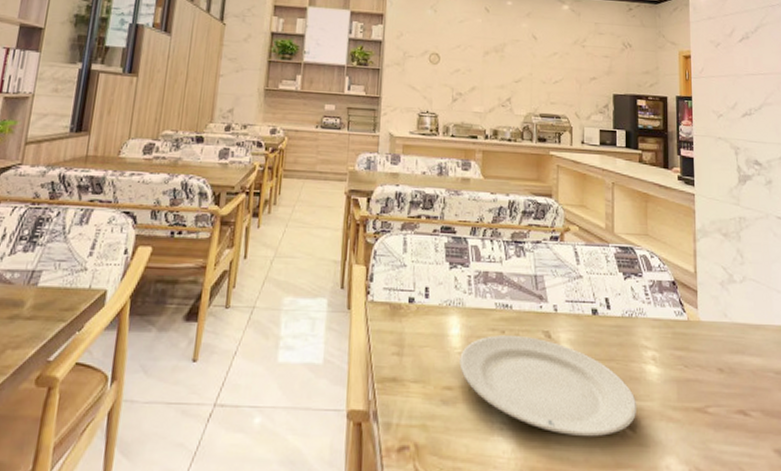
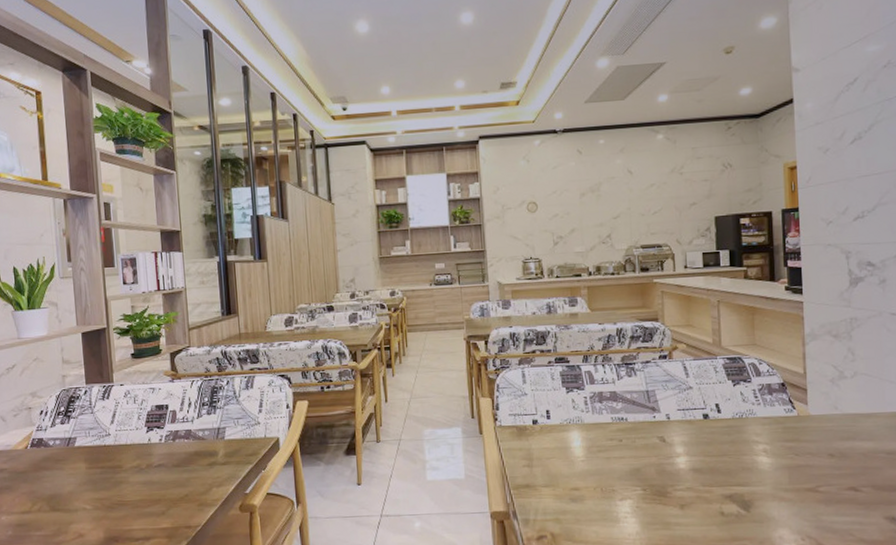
plate: present [459,335,637,437] -> none [583,442,751,519]

